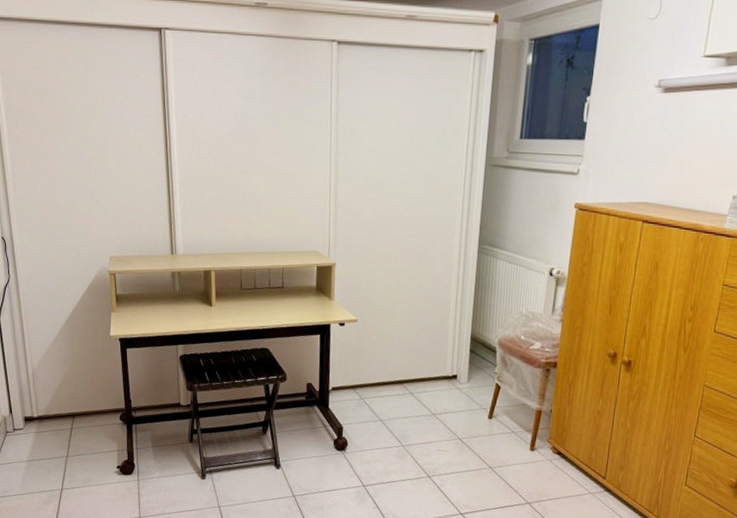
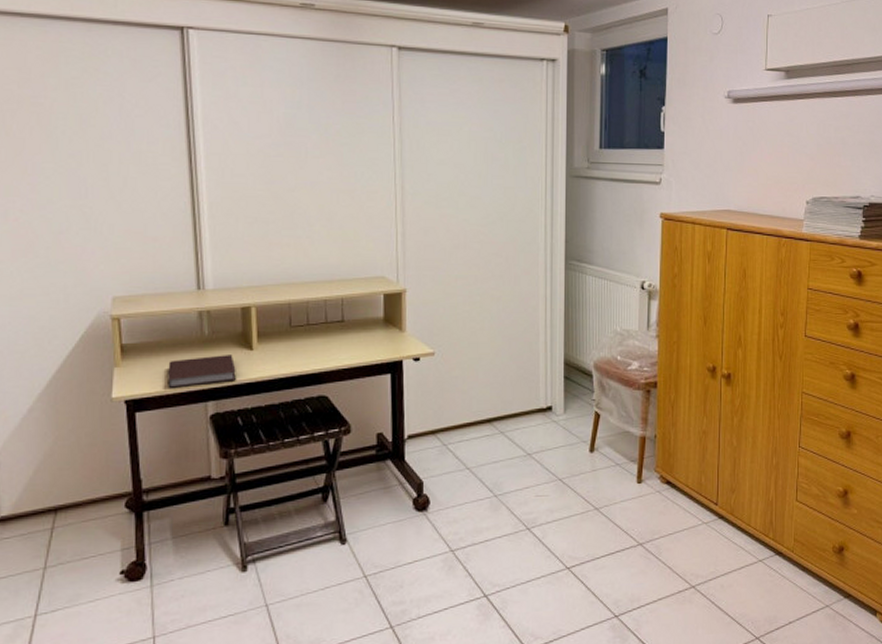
notebook: none [149,308,199,332] -> present [168,355,236,388]

